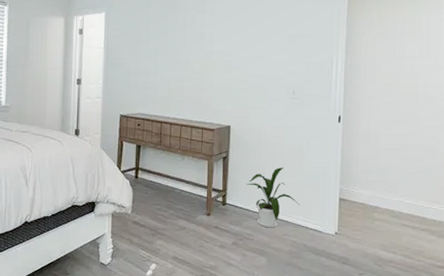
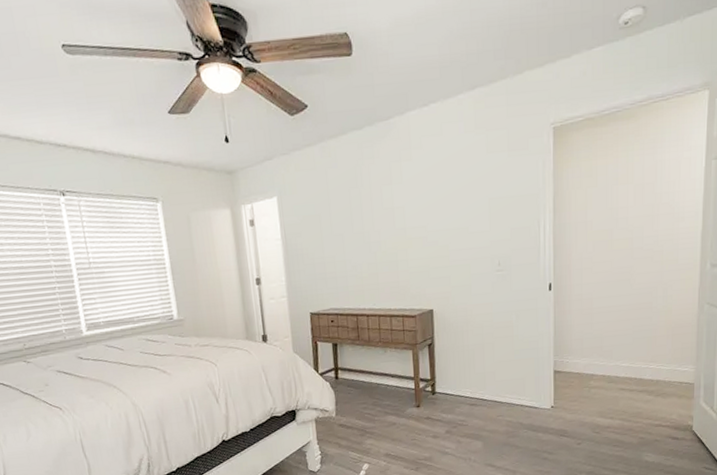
house plant: present [246,167,300,228] -> none [456,347,513,412]

